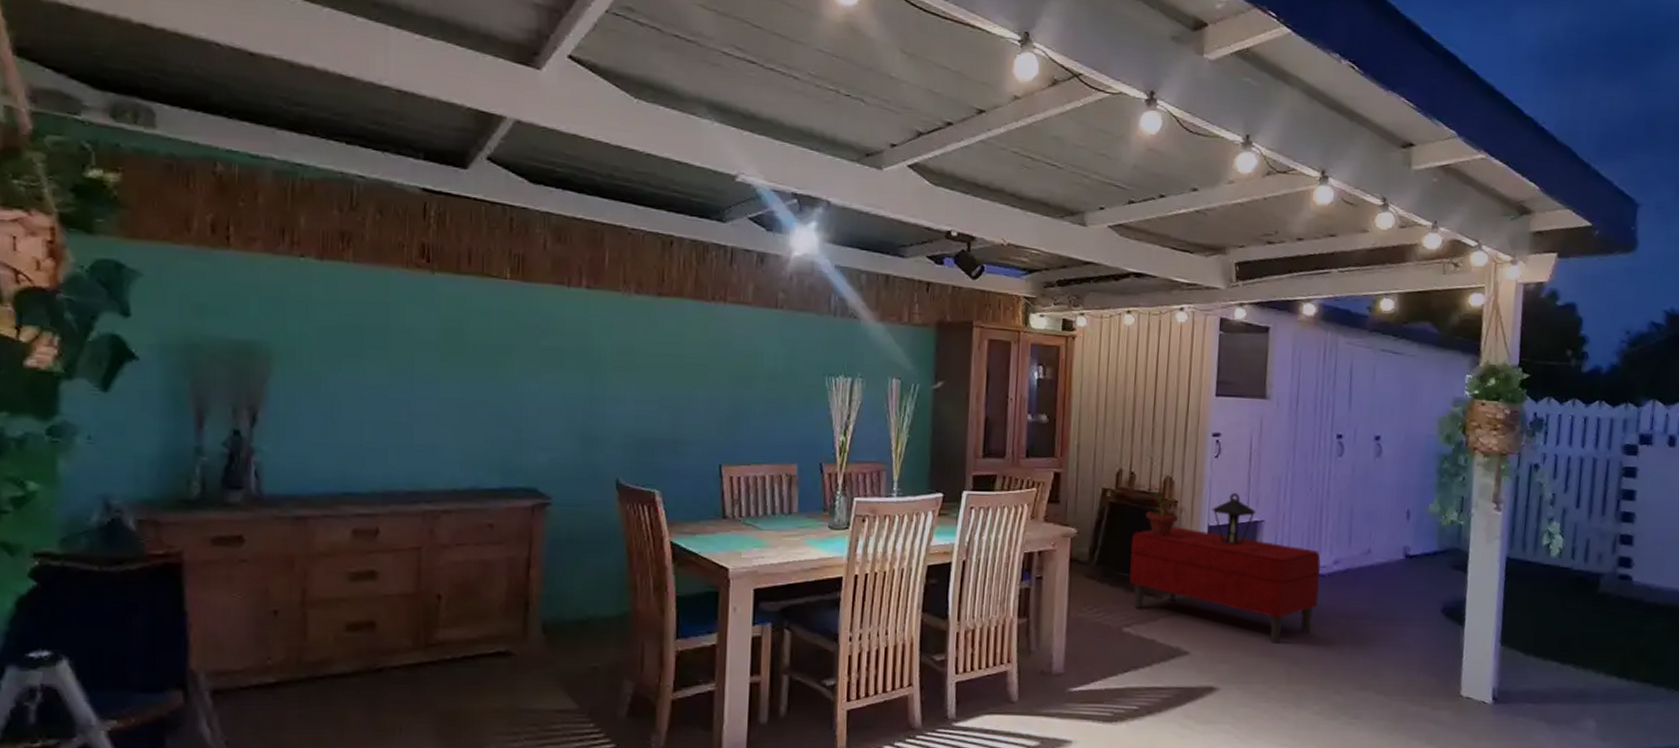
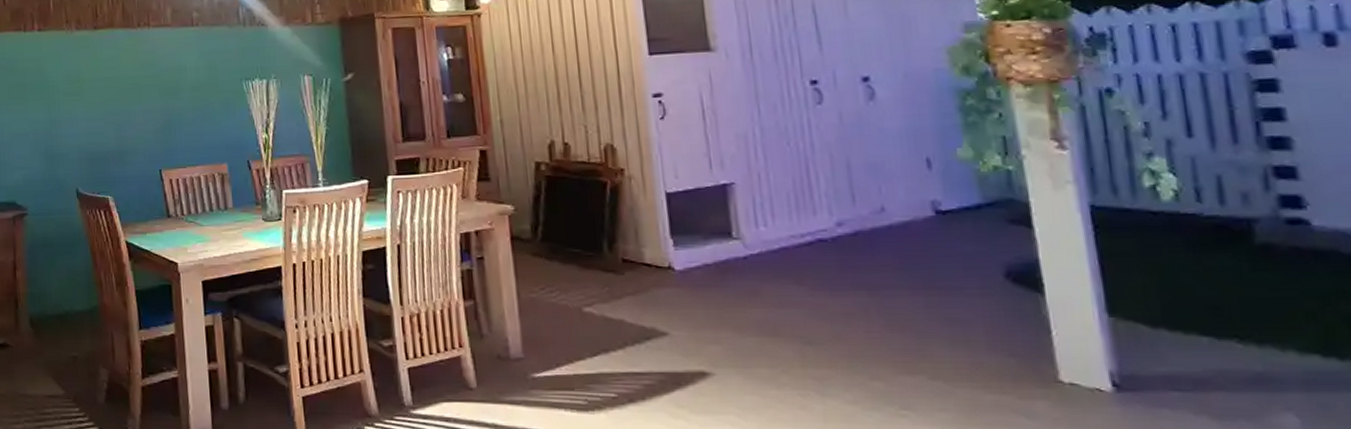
bench: present [1129,527,1321,643] -> none [577,196,825,320]
potted plant: present [1145,486,1178,537] -> none [585,155,628,208]
lantern: present [1212,492,1256,546] -> none [667,154,723,213]

